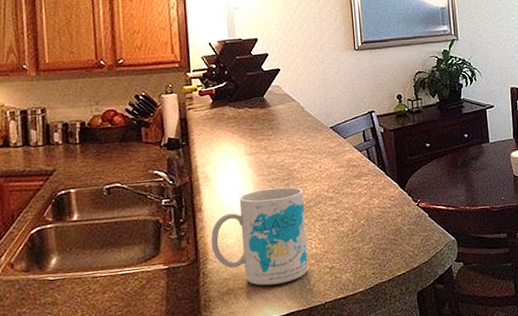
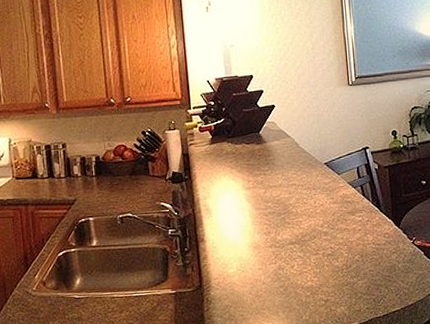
mug: present [211,187,308,286] -> none [213,221,304,314]

